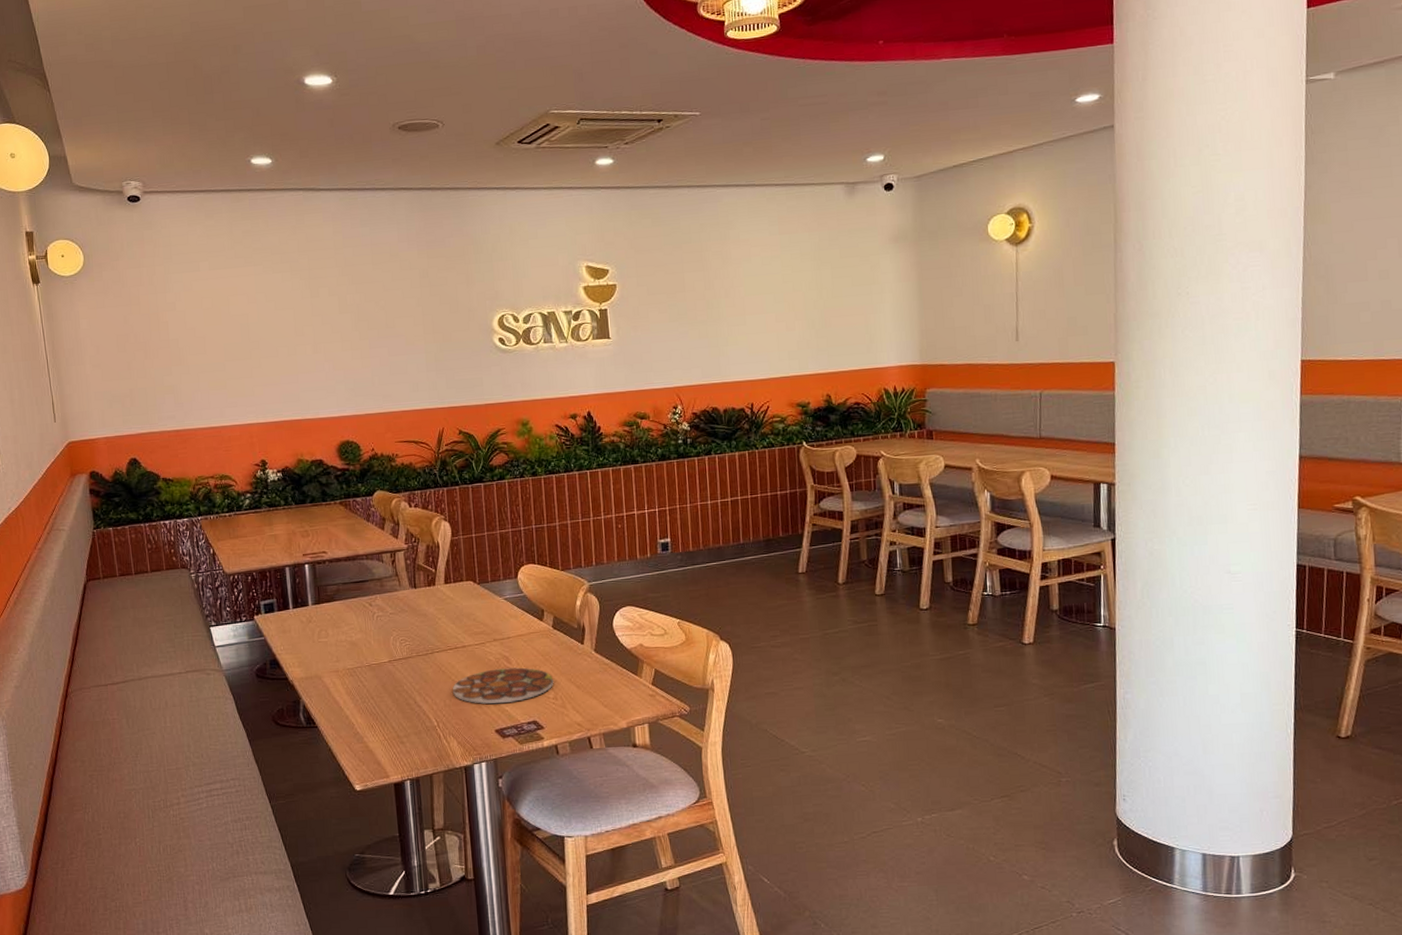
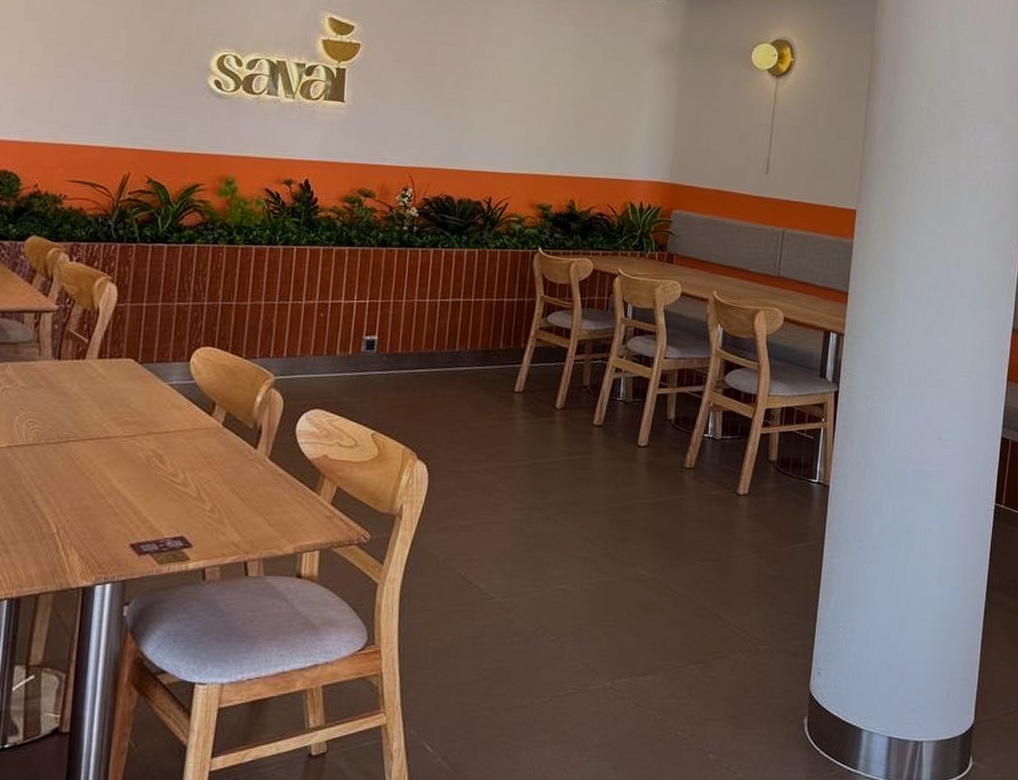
plate: present [453,667,554,704] -> none [84,469,214,512]

